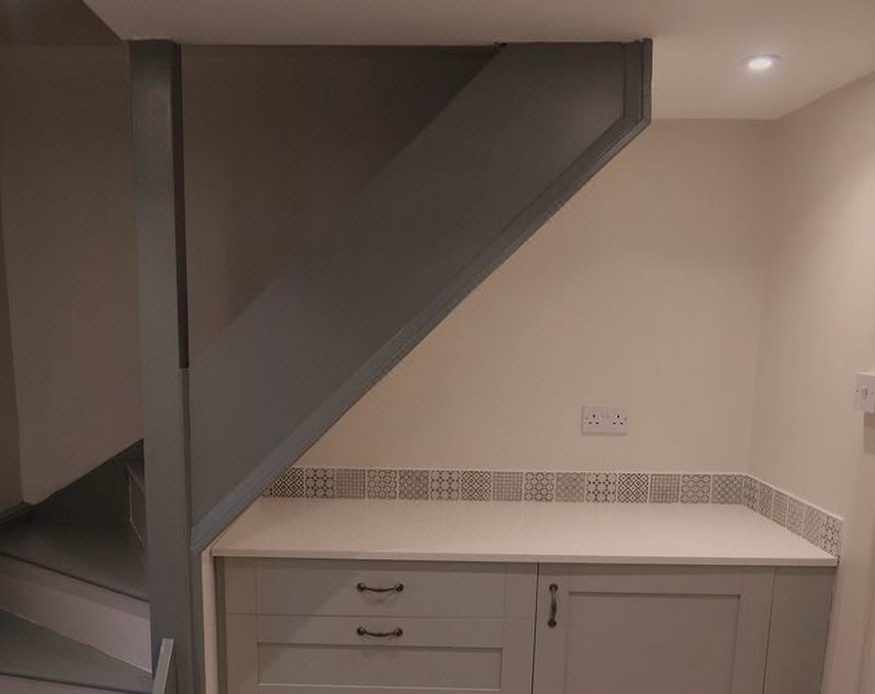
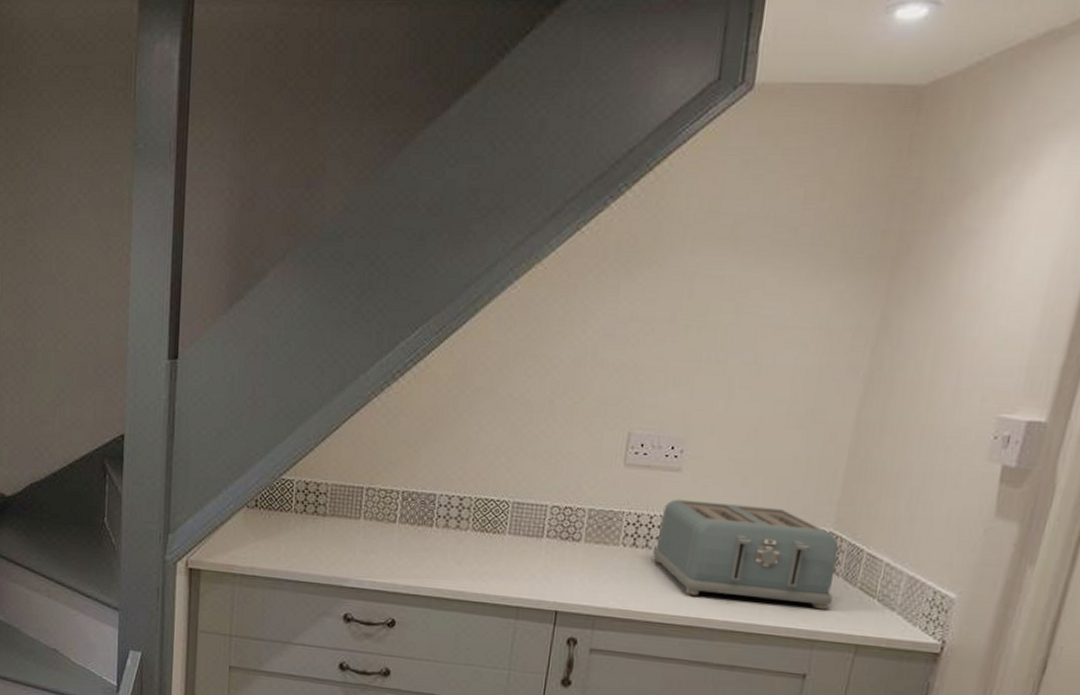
toaster: none [611,458,754,540] -> present [652,499,839,610]

